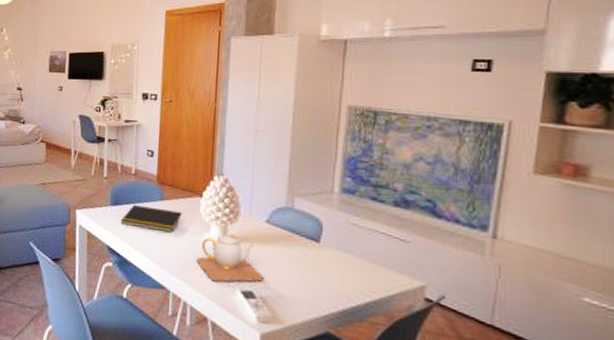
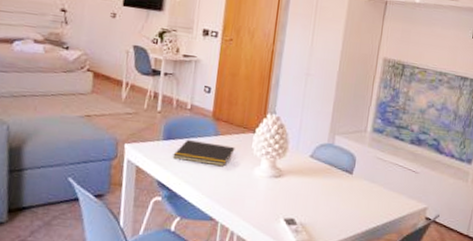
teapot: present [195,230,264,282] -> none [245,164,305,212]

